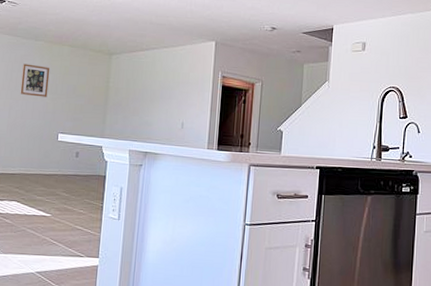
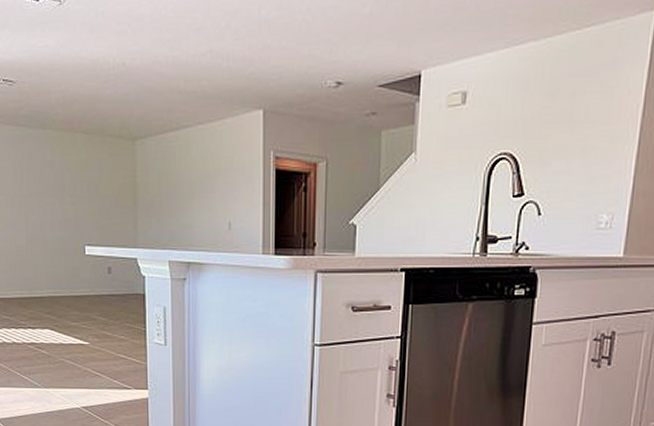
wall art: present [20,63,50,97] -> none [33,160,66,202]

